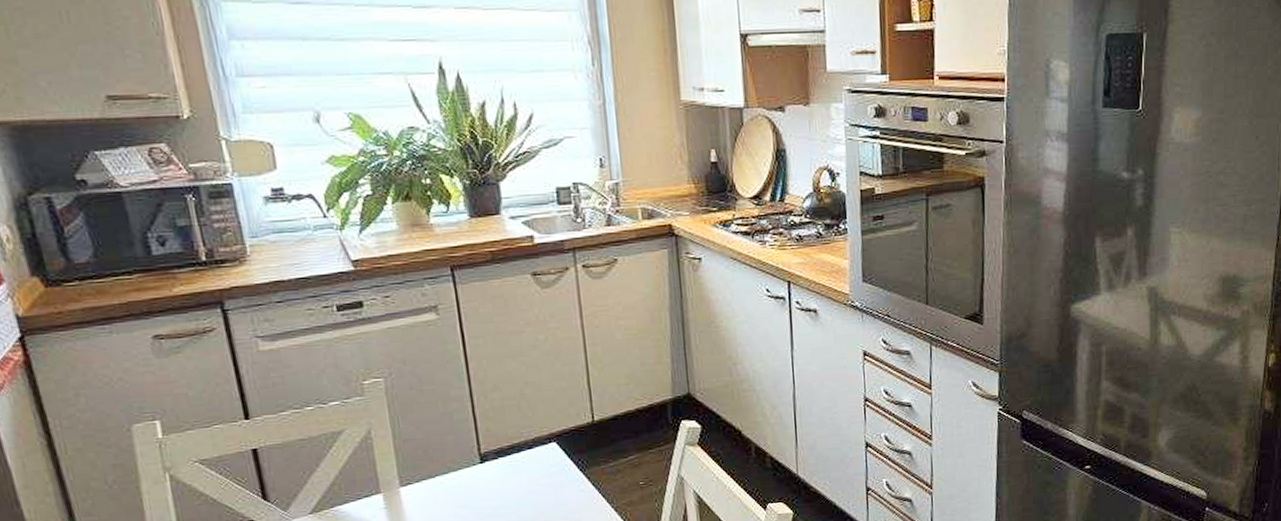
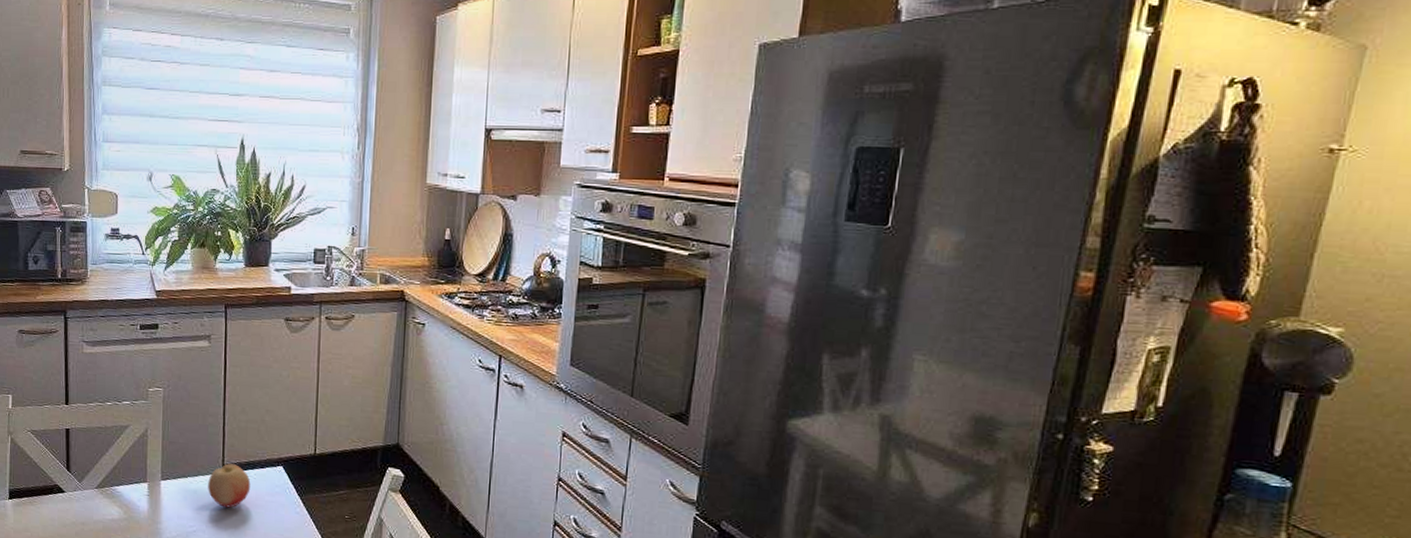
fruit: none [463,451,520,503] -> present [208,463,251,508]

